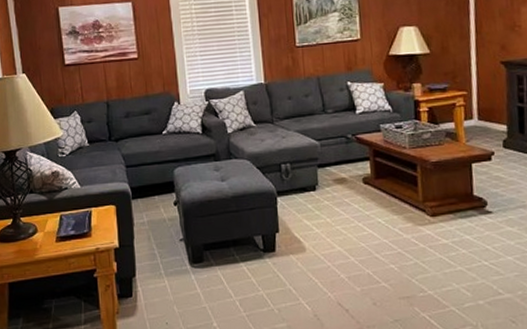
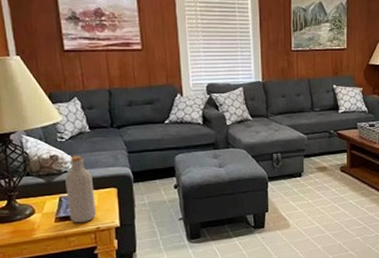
bottle: none [65,171,96,244] -> present [65,155,97,223]

